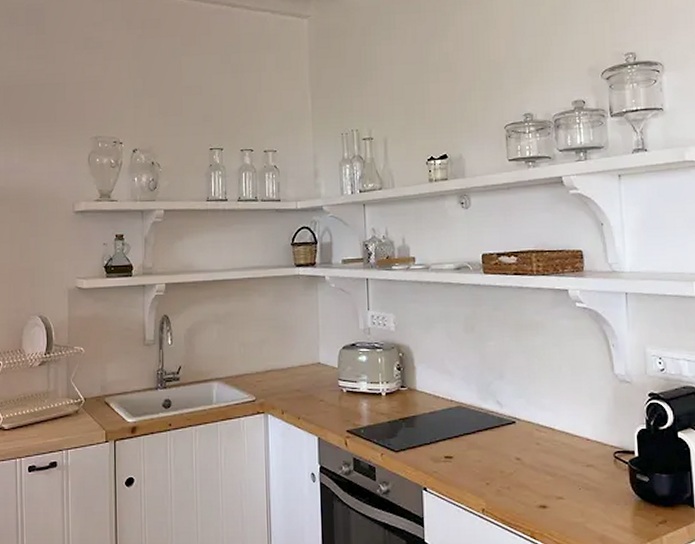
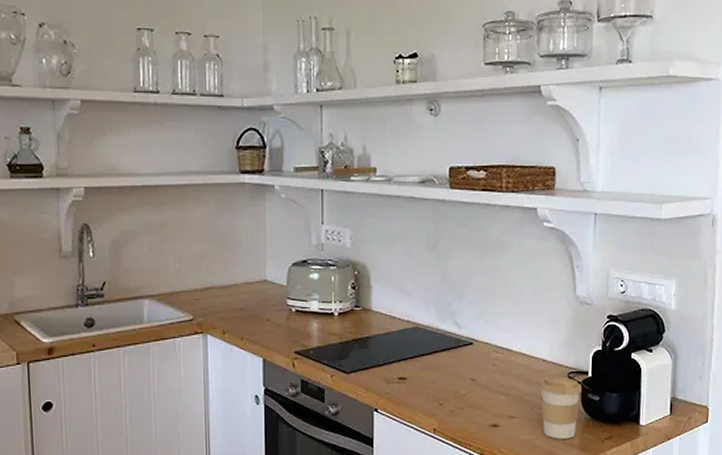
coffee cup: none [585,456,629,522] -> present [539,377,582,439]

